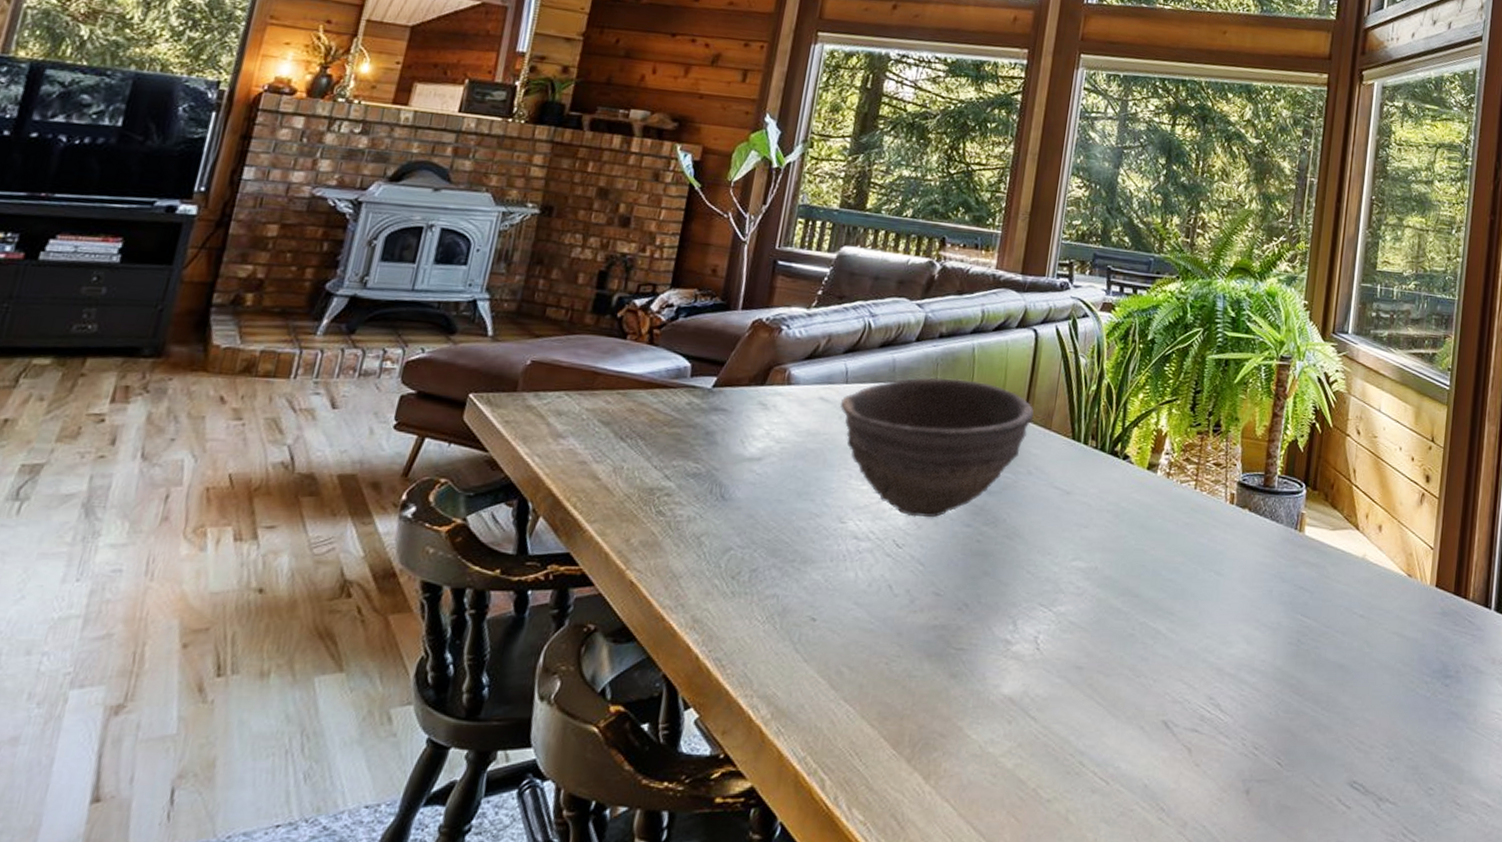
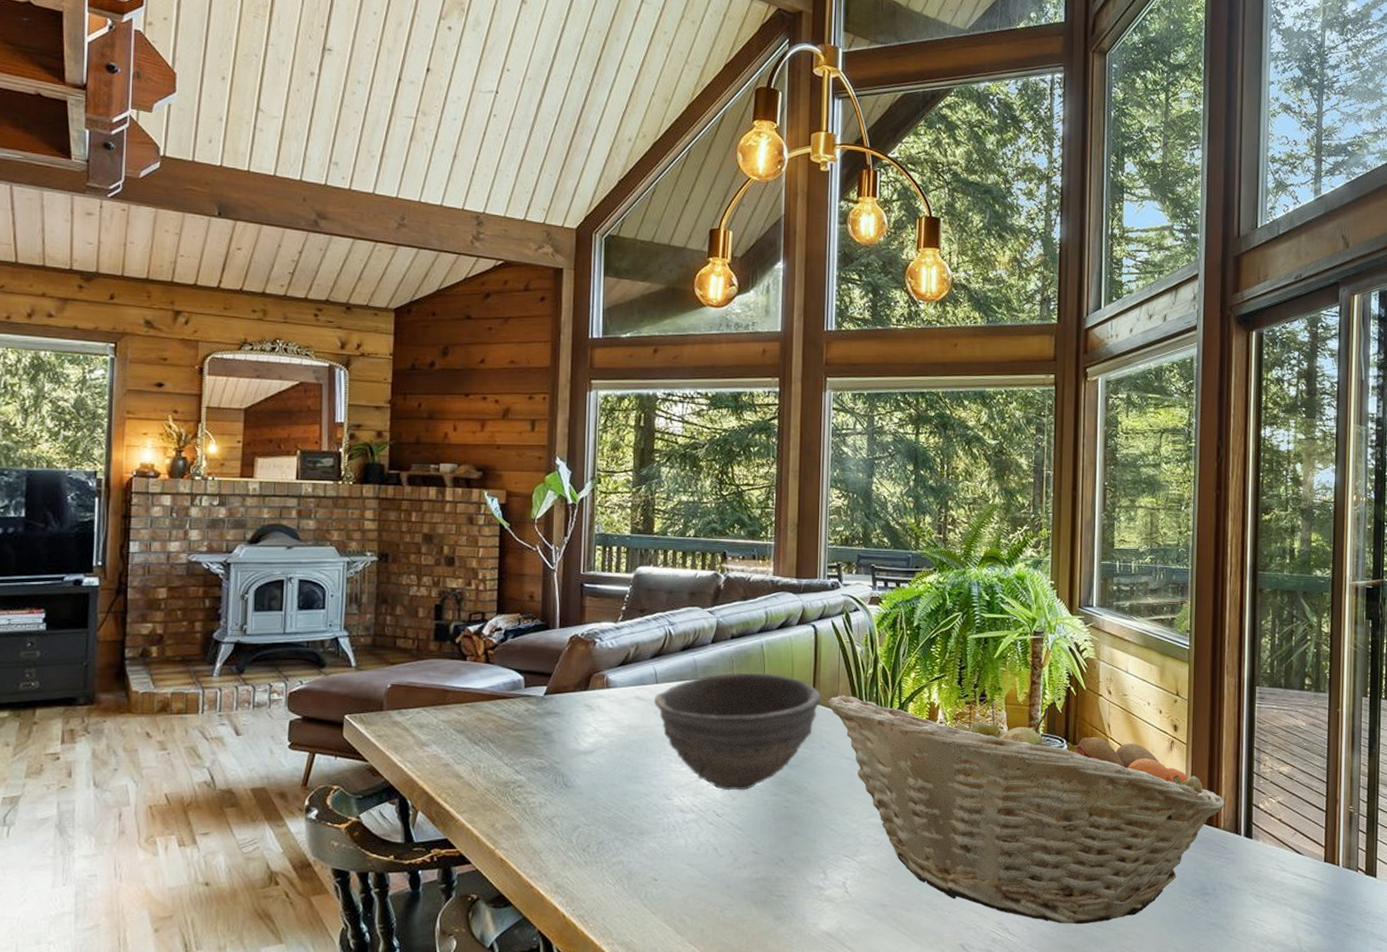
fruit basket: none [1039,413,1476,705] -> present [826,695,1225,925]

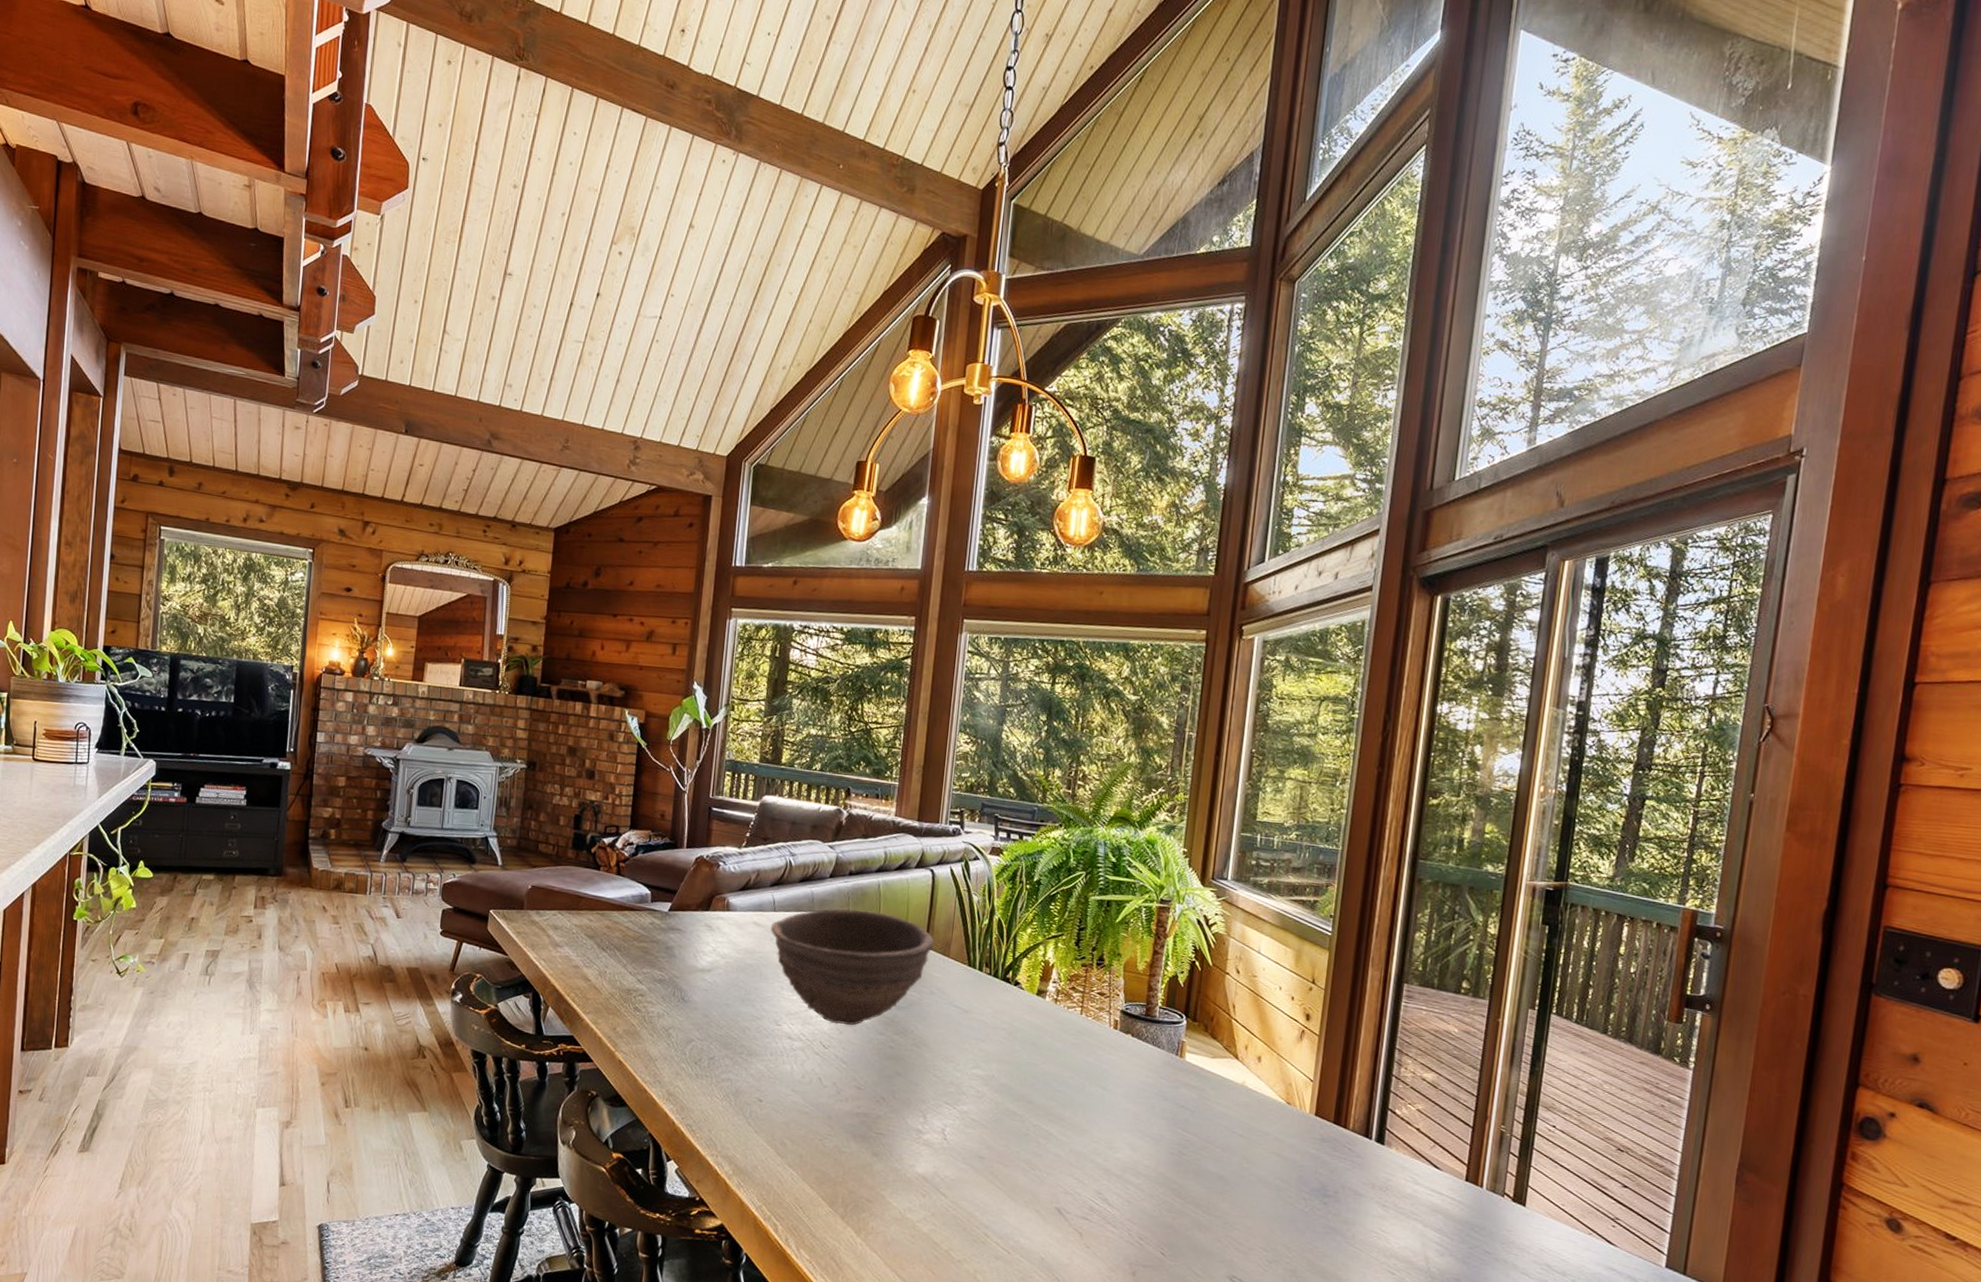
fruit basket: present [826,695,1225,925] -> none [938,942,1357,1208]

